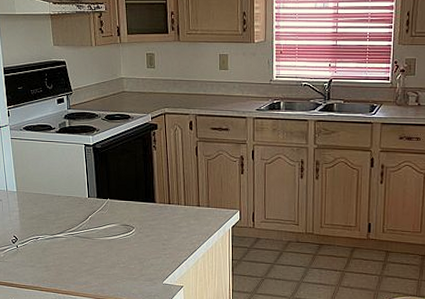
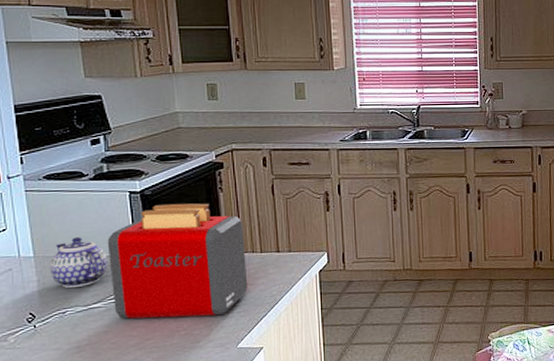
teapot: none [28,179,68,219] -> present [50,237,107,288]
toaster: none [68,157,173,255] -> present [107,203,248,319]

